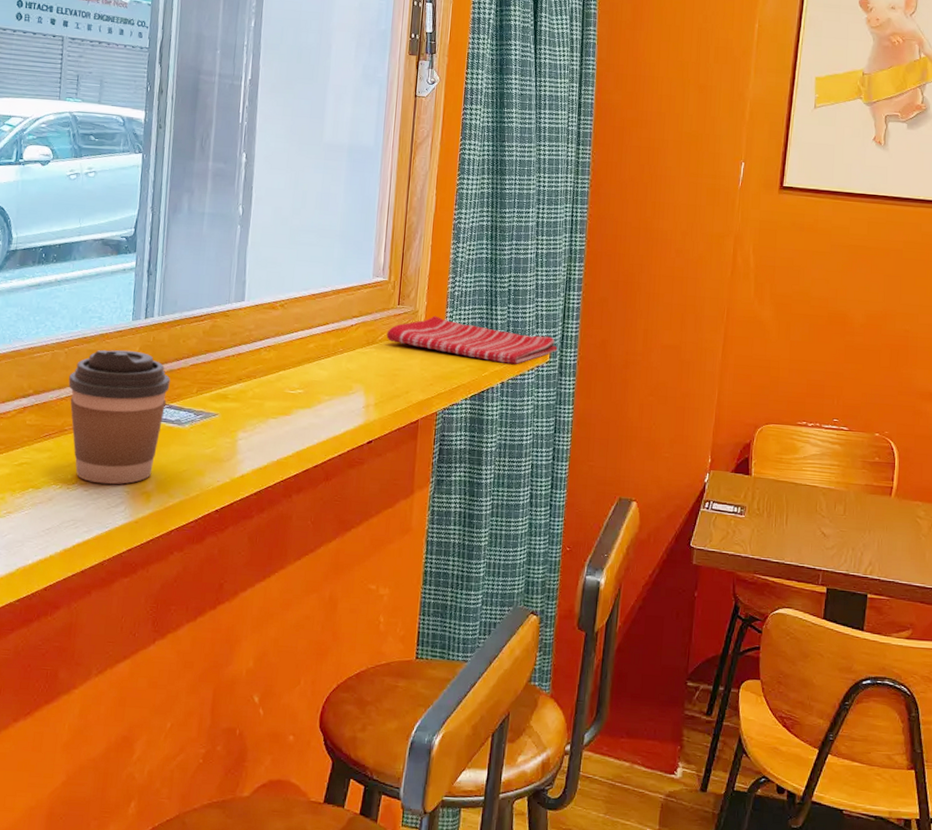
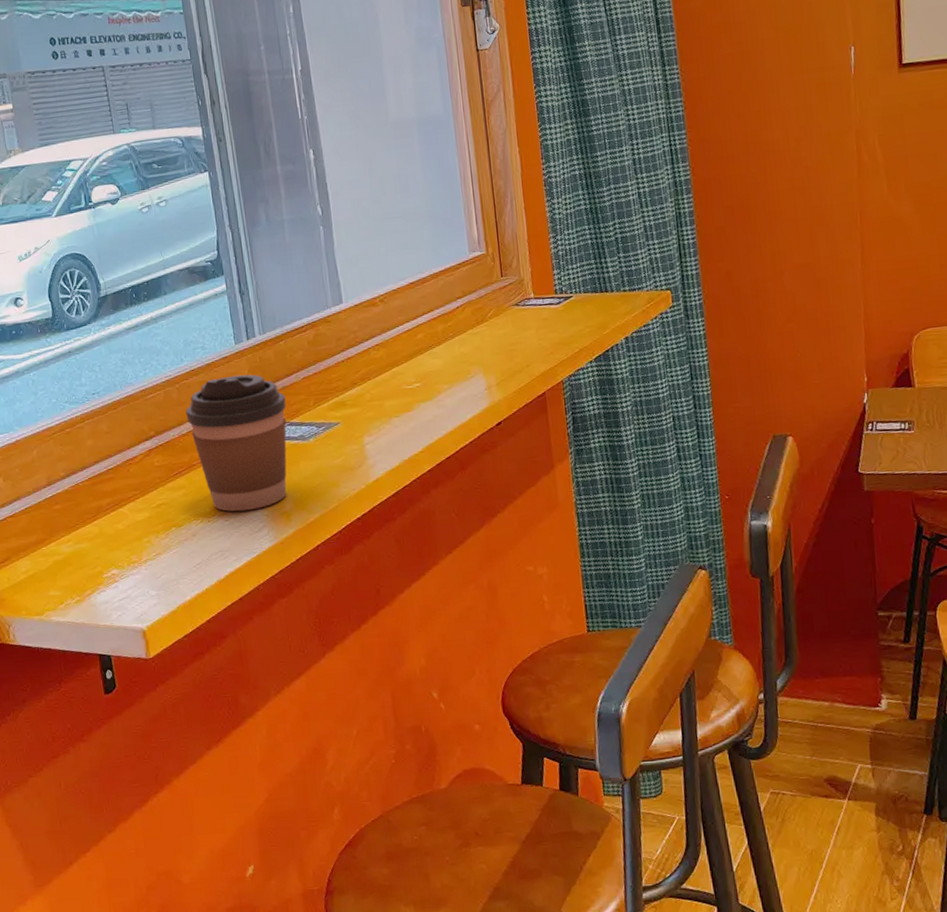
dish towel: present [386,315,558,365] -> none [495,279,680,318]

